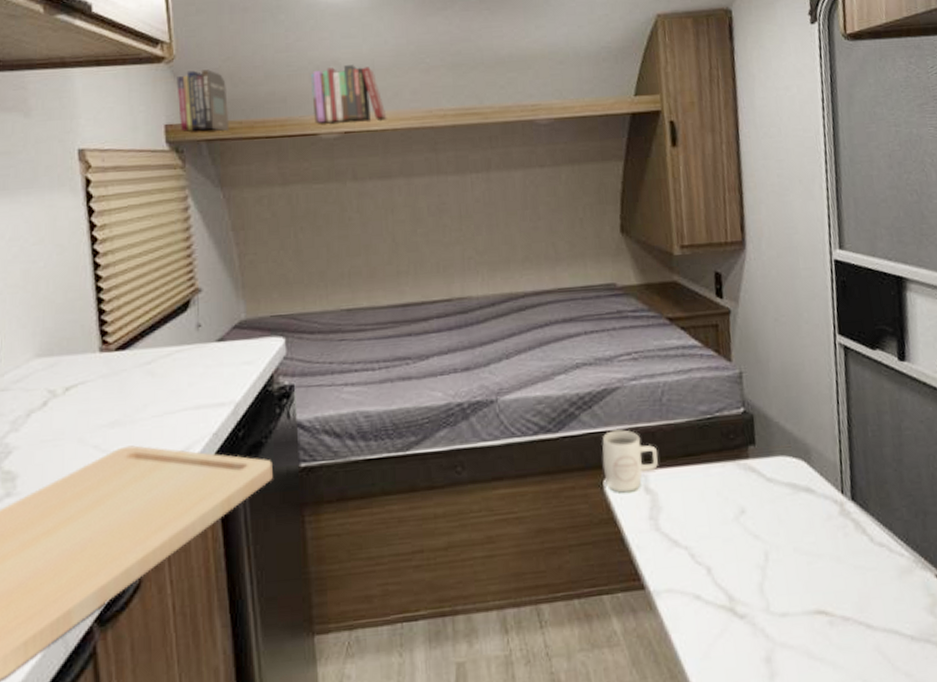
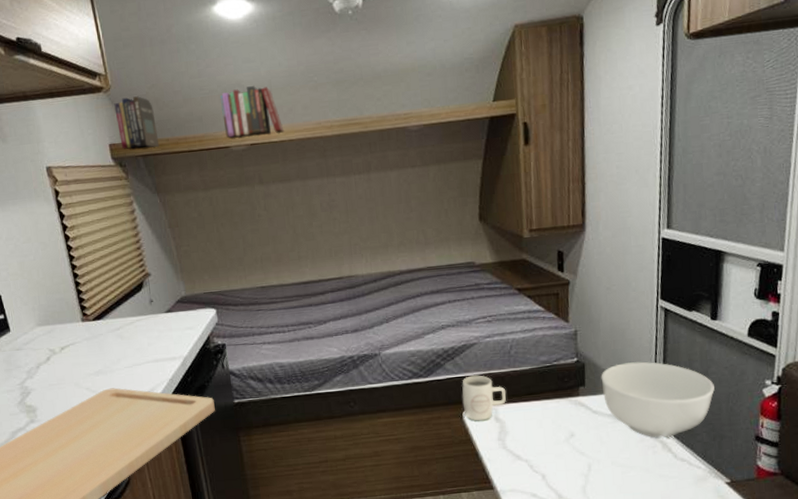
bowl: none [773,413,911,516] -> present [601,361,715,439]

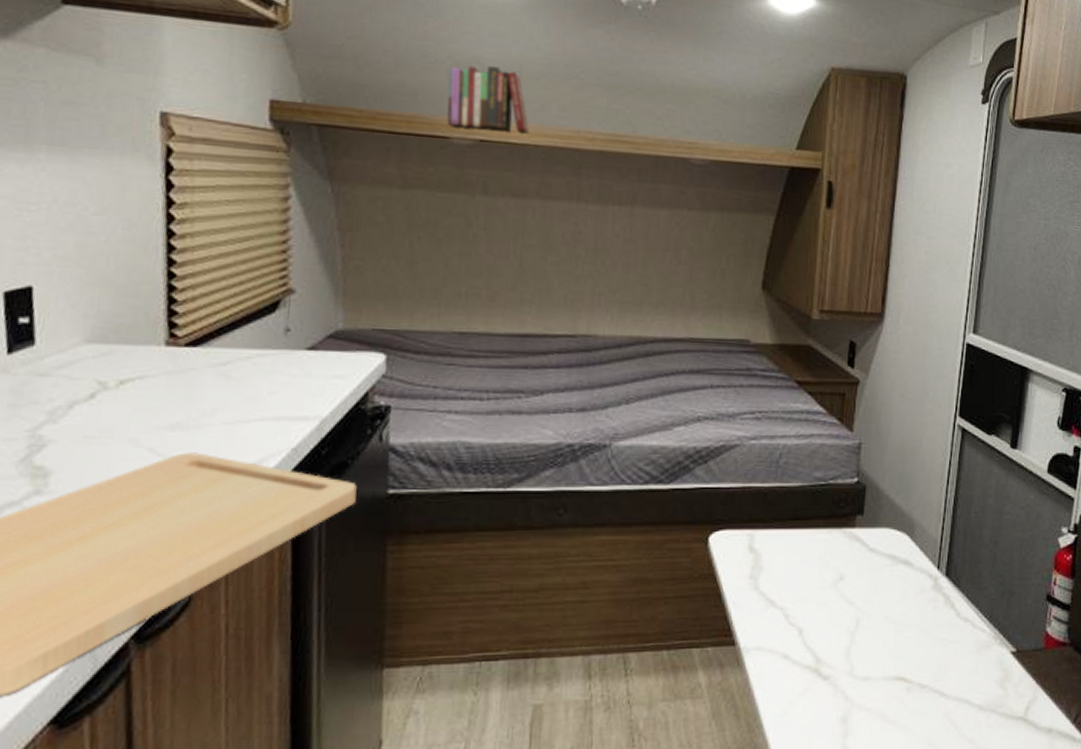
books: present [114,96,160,151] -> none [288,42,349,119]
mug: present [461,375,507,421] -> none [710,487,768,550]
bowl: present [601,361,715,439] -> none [883,490,1008,591]

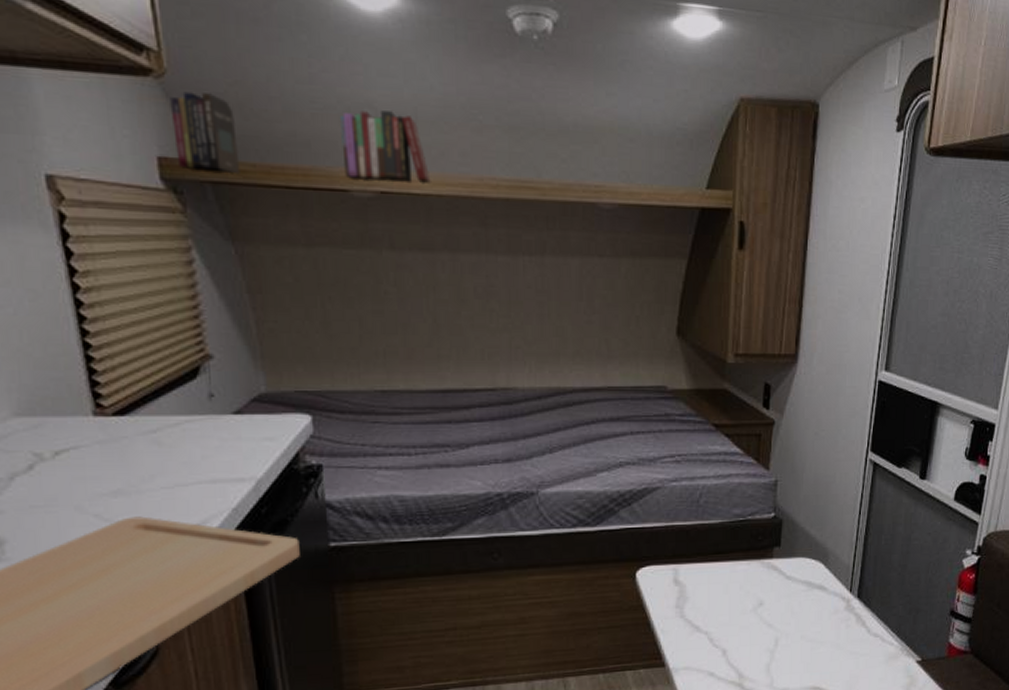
books: none [288,42,349,119] -> present [169,91,241,175]

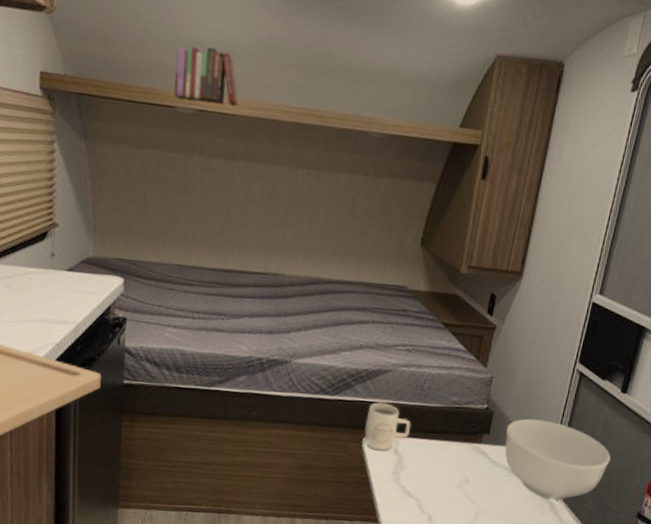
books: present [169,91,241,175] -> none [54,24,99,89]
mug: none [637,527,690,584] -> present [364,402,411,451]
bowl: none [798,521,916,611] -> present [504,418,611,500]

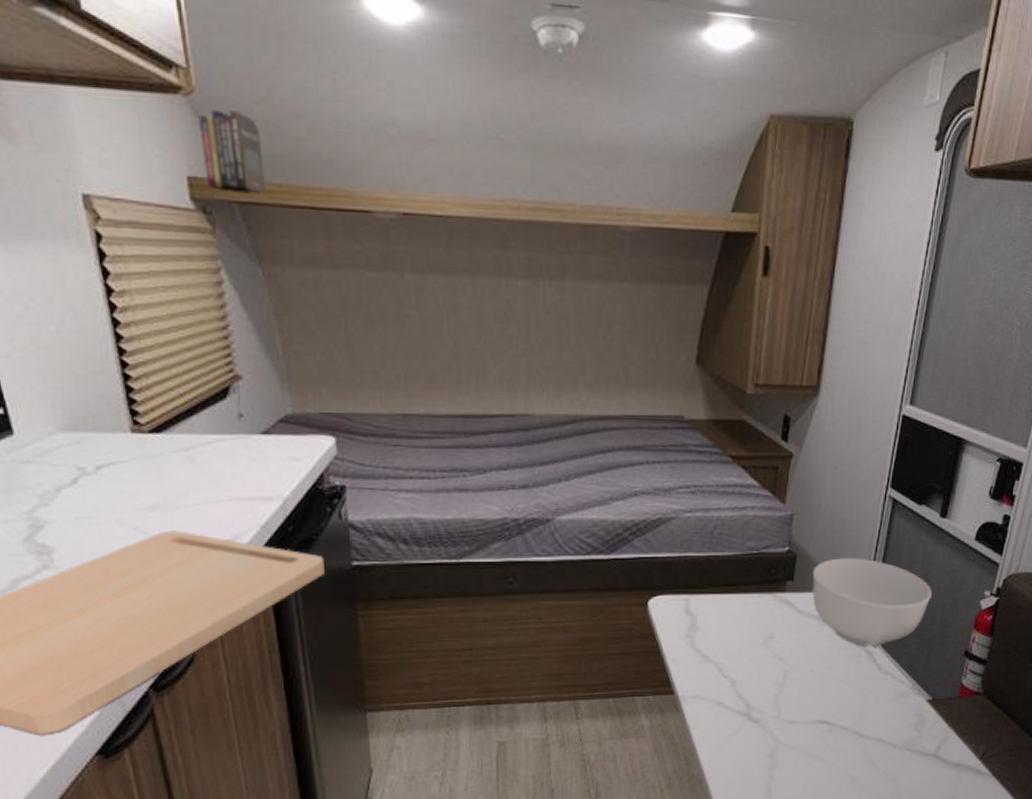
books: none [54,24,99,89] -> present [198,109,267,195]
books: present [173,47,239,107] -> none [363,129,453,206]
mug: present [364,402,411,451] -> none [649,557,703,613]

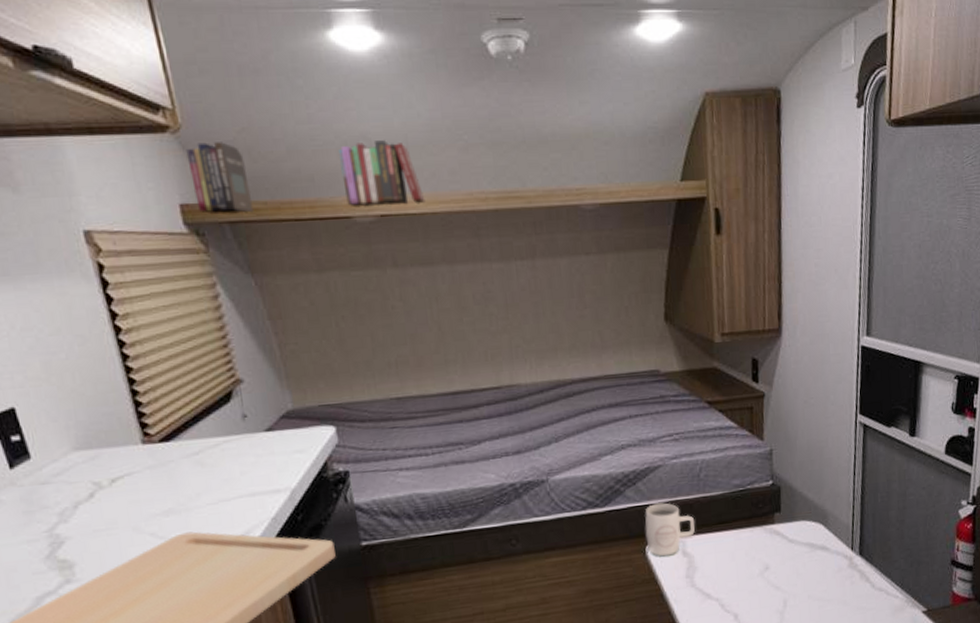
books: none [363,129,453,206] -> present [338,140,425,208]
mug: none [649,557,703,613] -> present [644,502,695,557]
bowl: present [812,558,932,648] -> none [797,483,912,567]

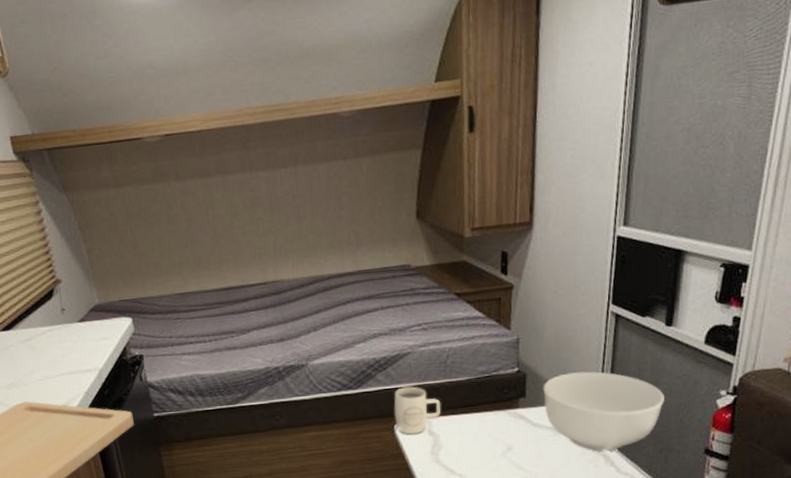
books: present [186,142,254,215] -> none [13,81,66,144]
books: present [338,140,425,208] -> none [129,67,202,130]
bowl: none [797,483,912,567] -> present [543,371,664,452]

